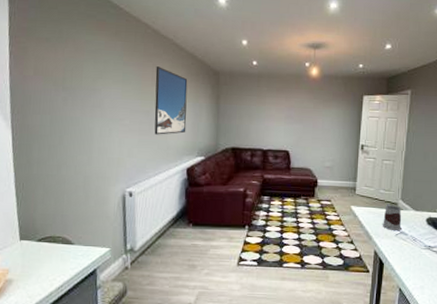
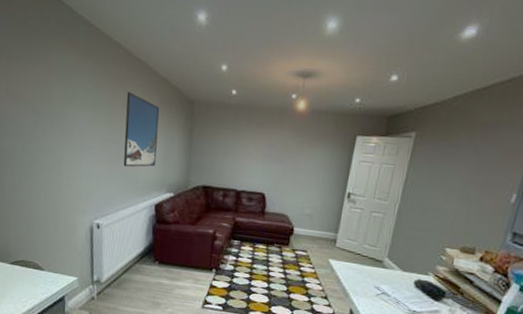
mug: present [382,204,402,230] -> none [362,260,386,291]

